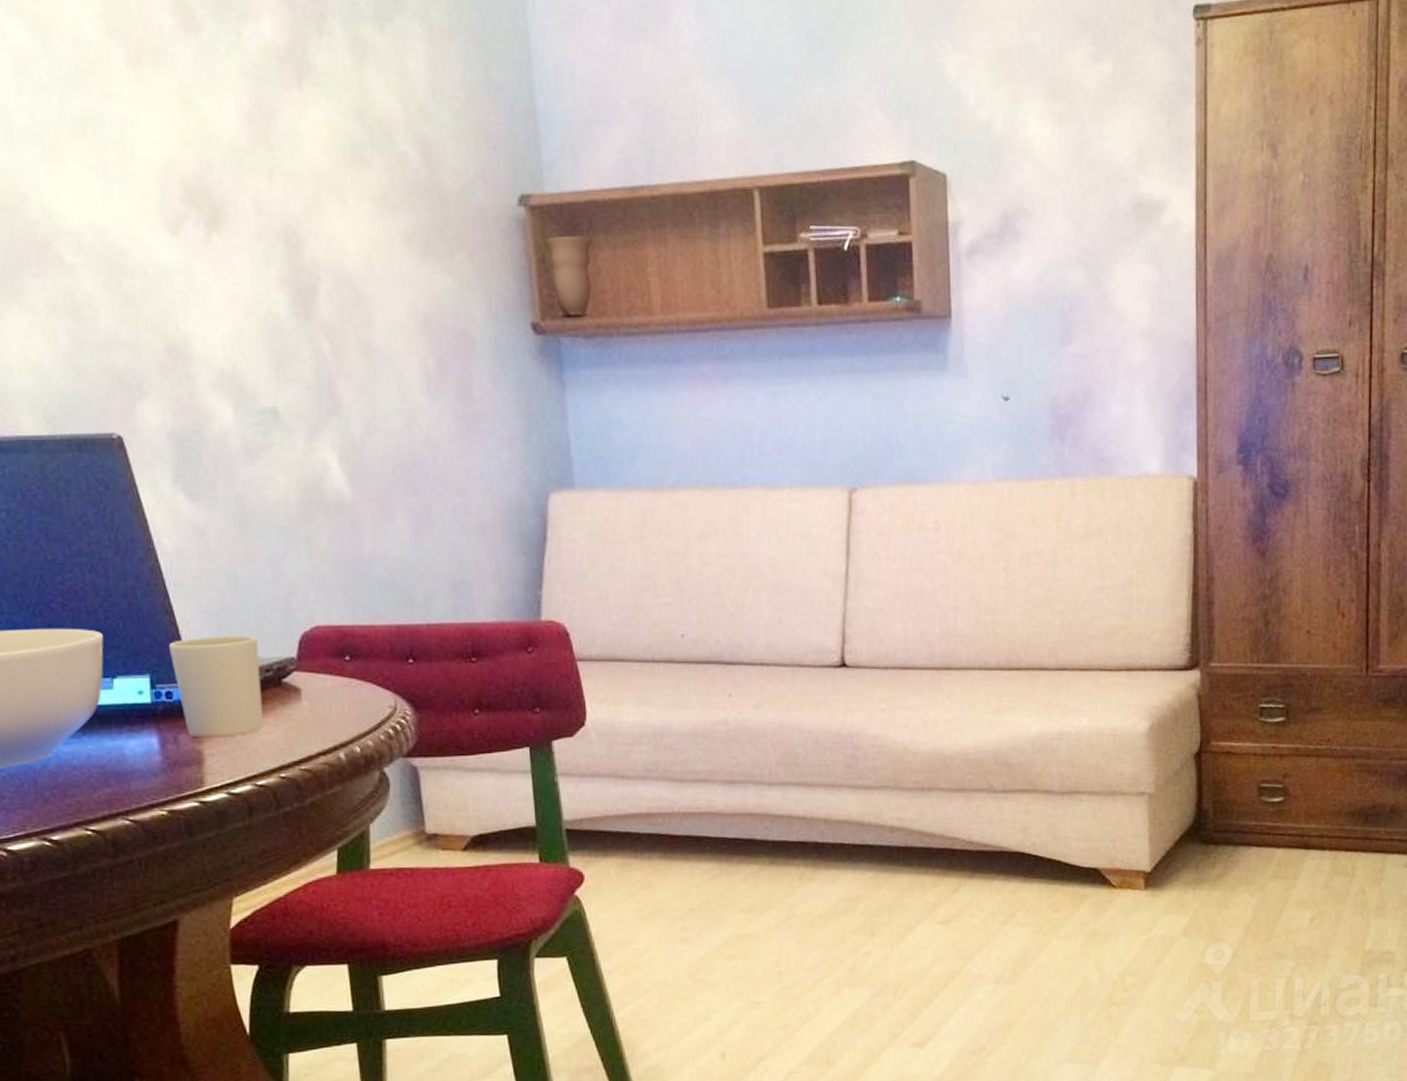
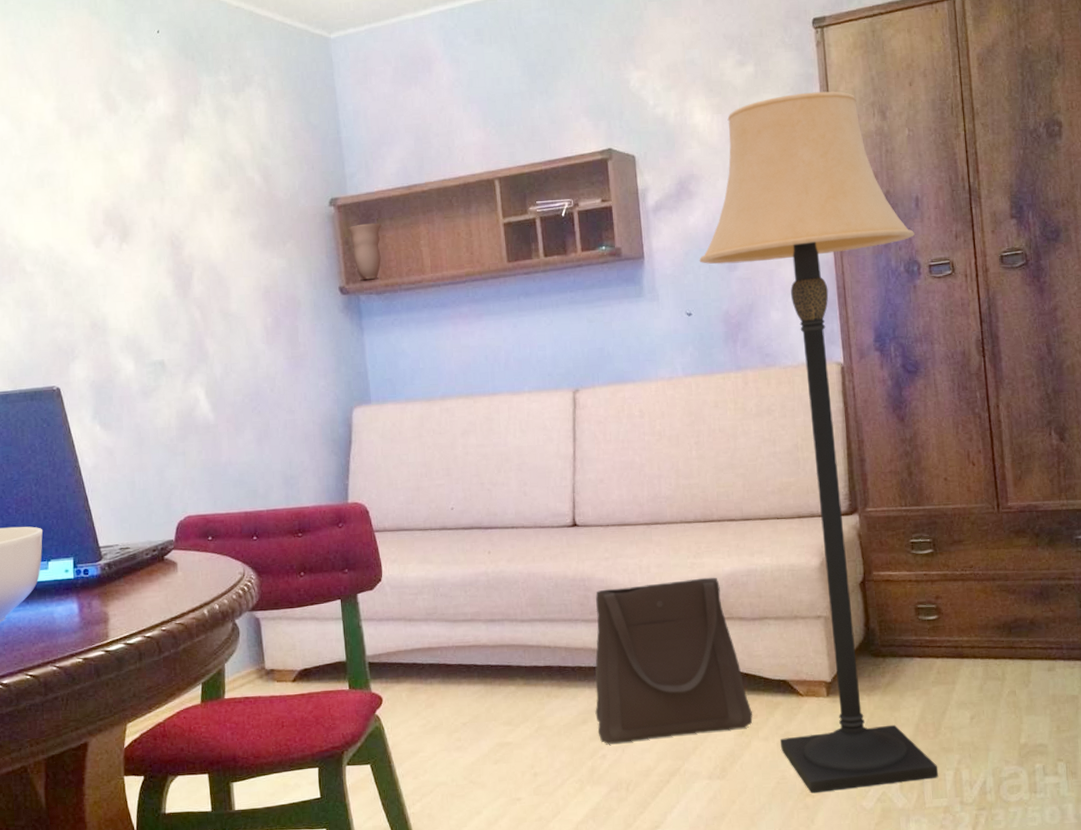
mug: present [169,635,264,738] -> none [87,525,151,603]
tote bag: none [859,739,1054,939] -> present [595,577,753,744]
lamp: none [1023,108,1300,1002] -> present [699,91,939,793]

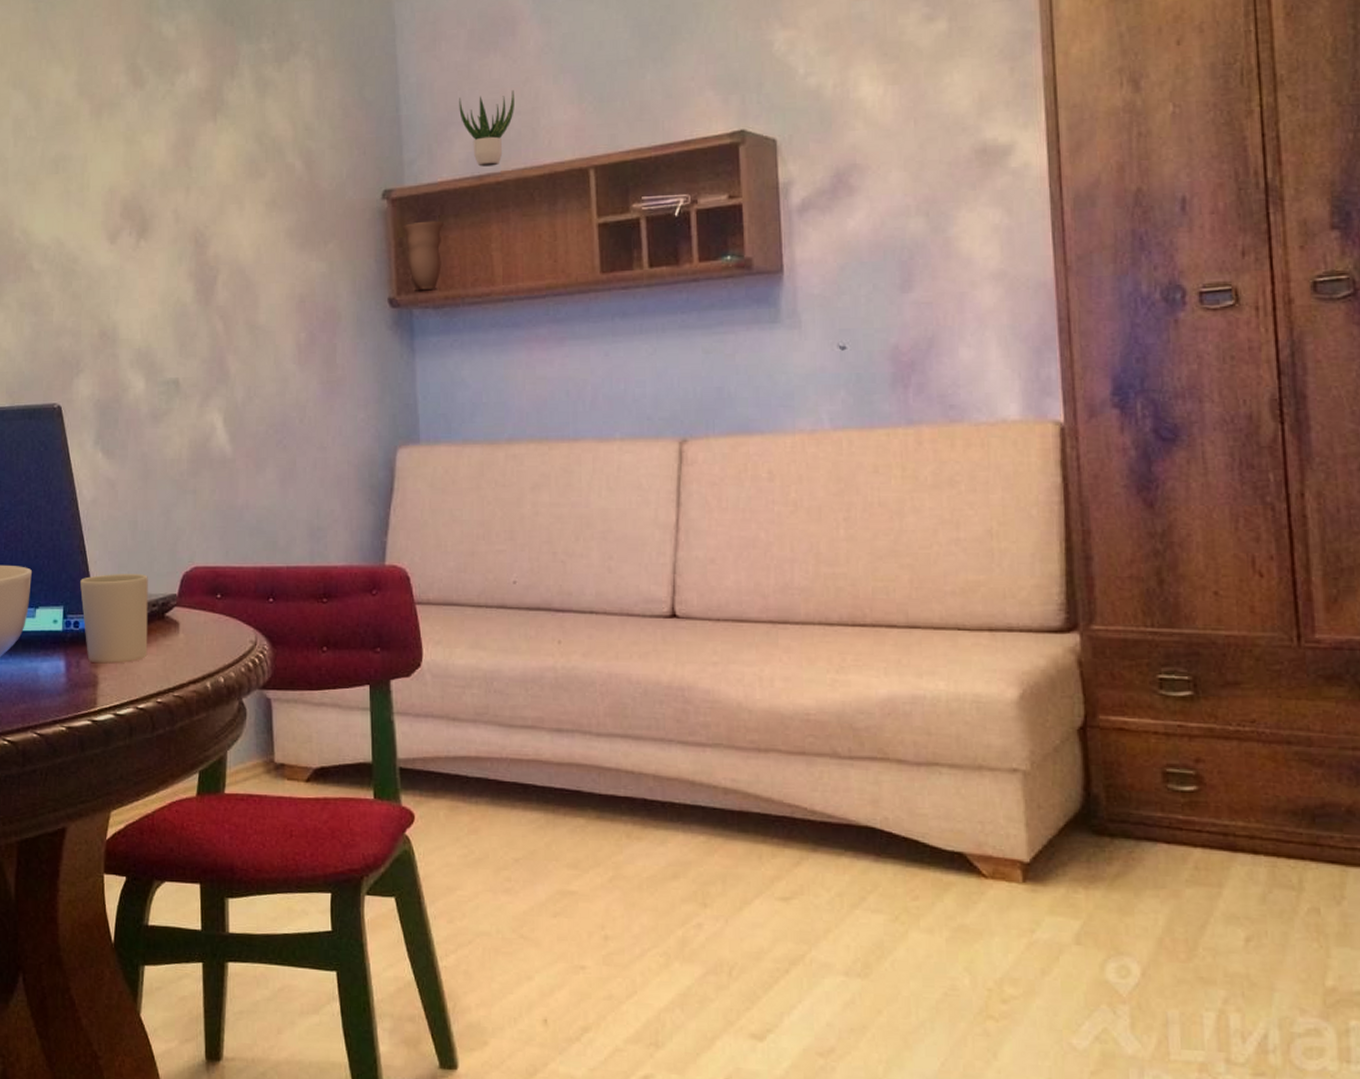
mug: none [87,525,151,603] -> present [80,574,148,664]
potted plant: none [388,116,434,179] -> present [459,90,514,167]
tote bag: present [595,577,753,744] -> none [690,701,913,913]
lamp: present [699,91,939,793] -> none [859,53,1192,1019]

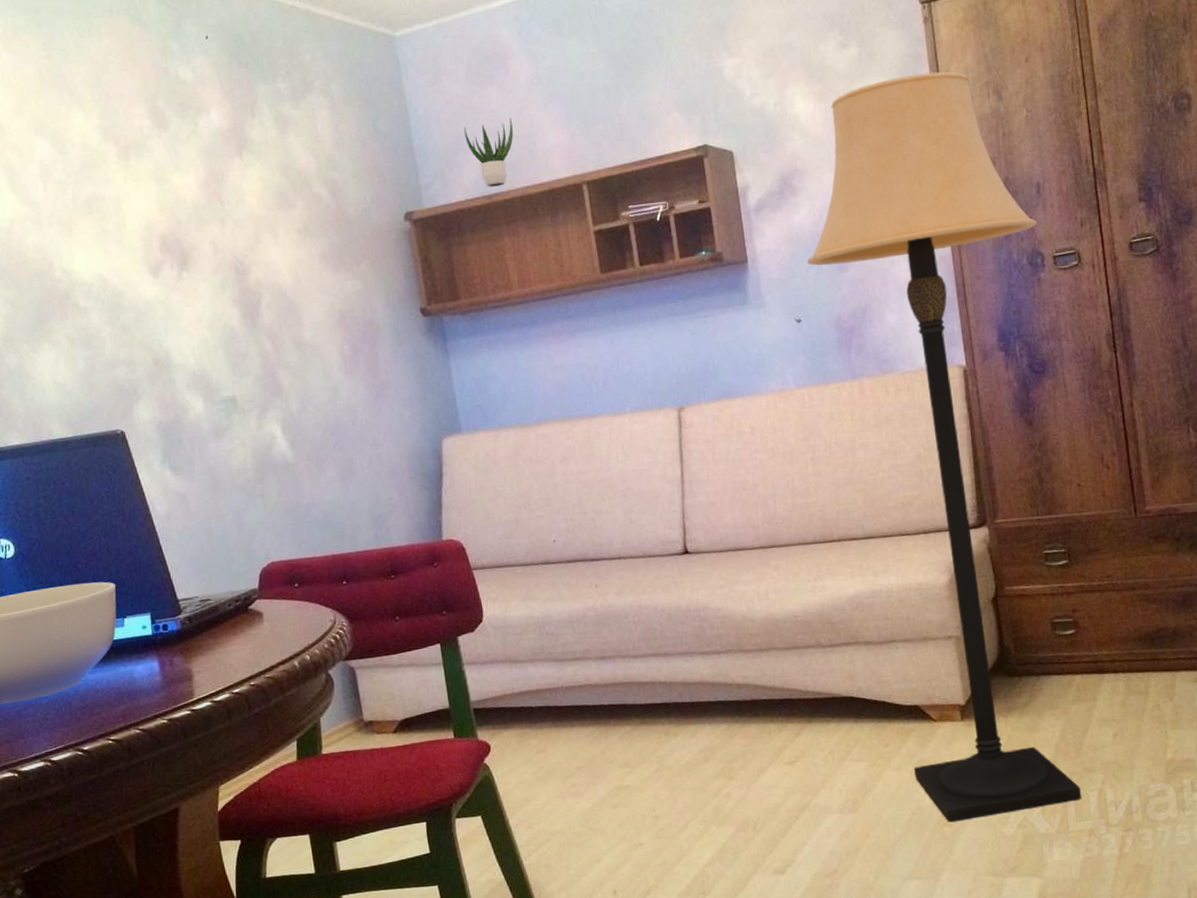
mug: present [80,574,148,664] -> none [164,574,237,660]
decorative vase: present [401,220,445,292] -> none [424,237,464,302]
lamp: none [859,53,1192,1019] -> present [807,71,1082,822]

